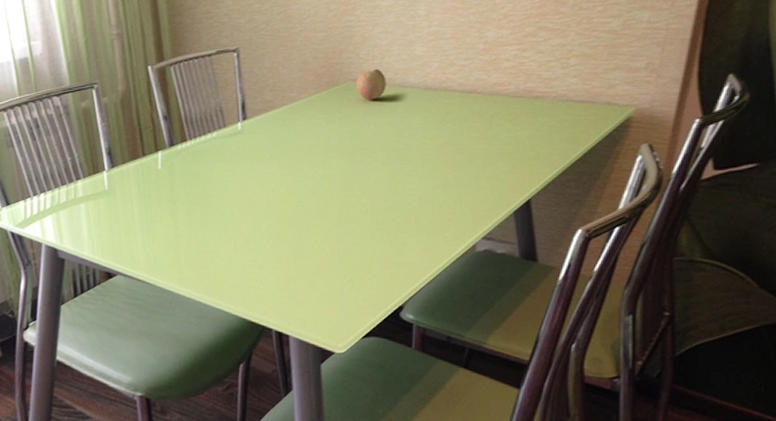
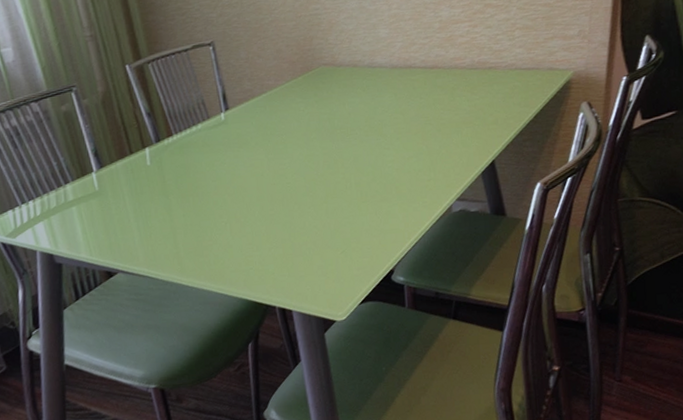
fruit: present [356,68,386,100] -> none [328,52,357,82]

